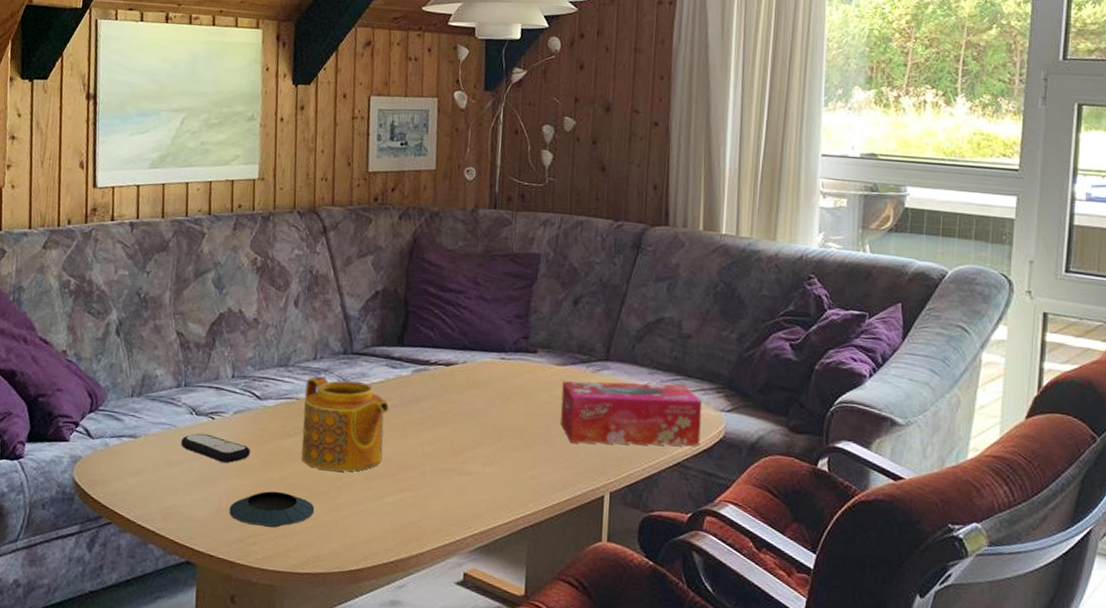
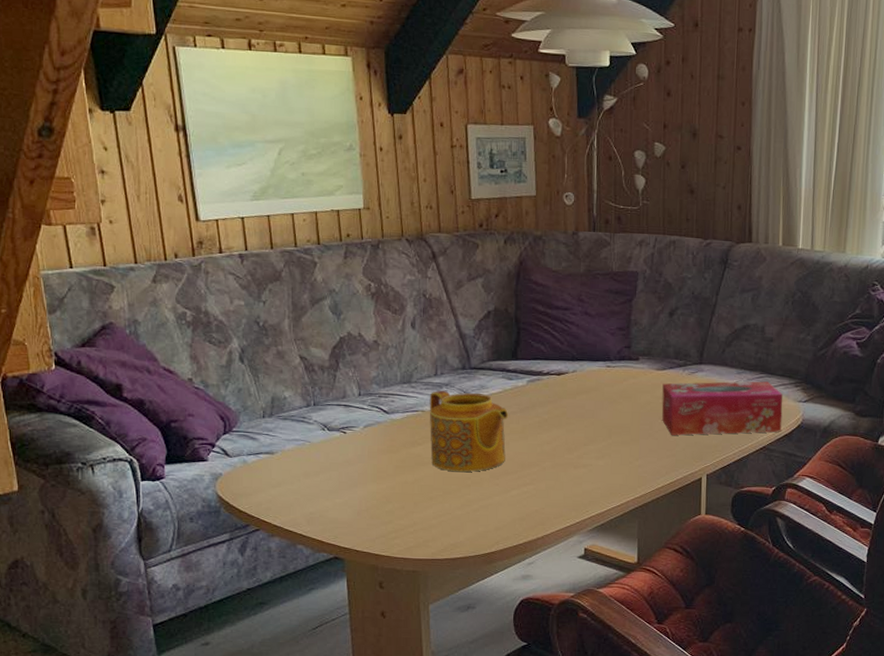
remote control: present [180,433,251,463] -> none [316,446,384,471]
saucer: present [228,491,315,528] -> none [369,492,448,524]

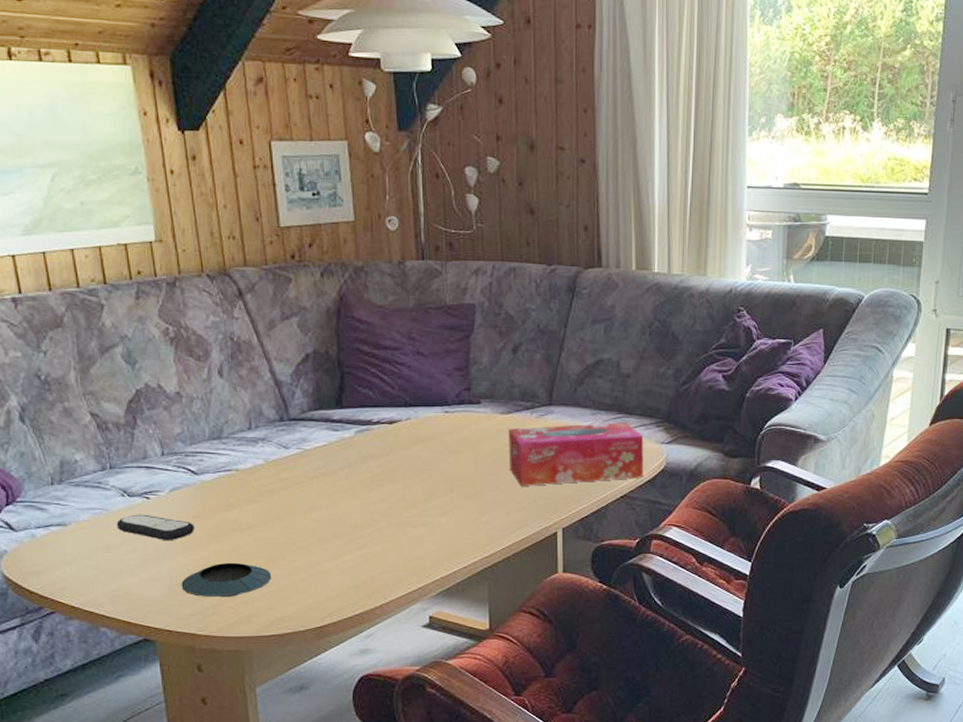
remote control: none [316,446,384,471] -> present [116,514,195,540]
saucer: none [369,492,448,524] -> present [181,562,272,598]
teapot: present [429,390,509,473] -> none [243,445,336,538]

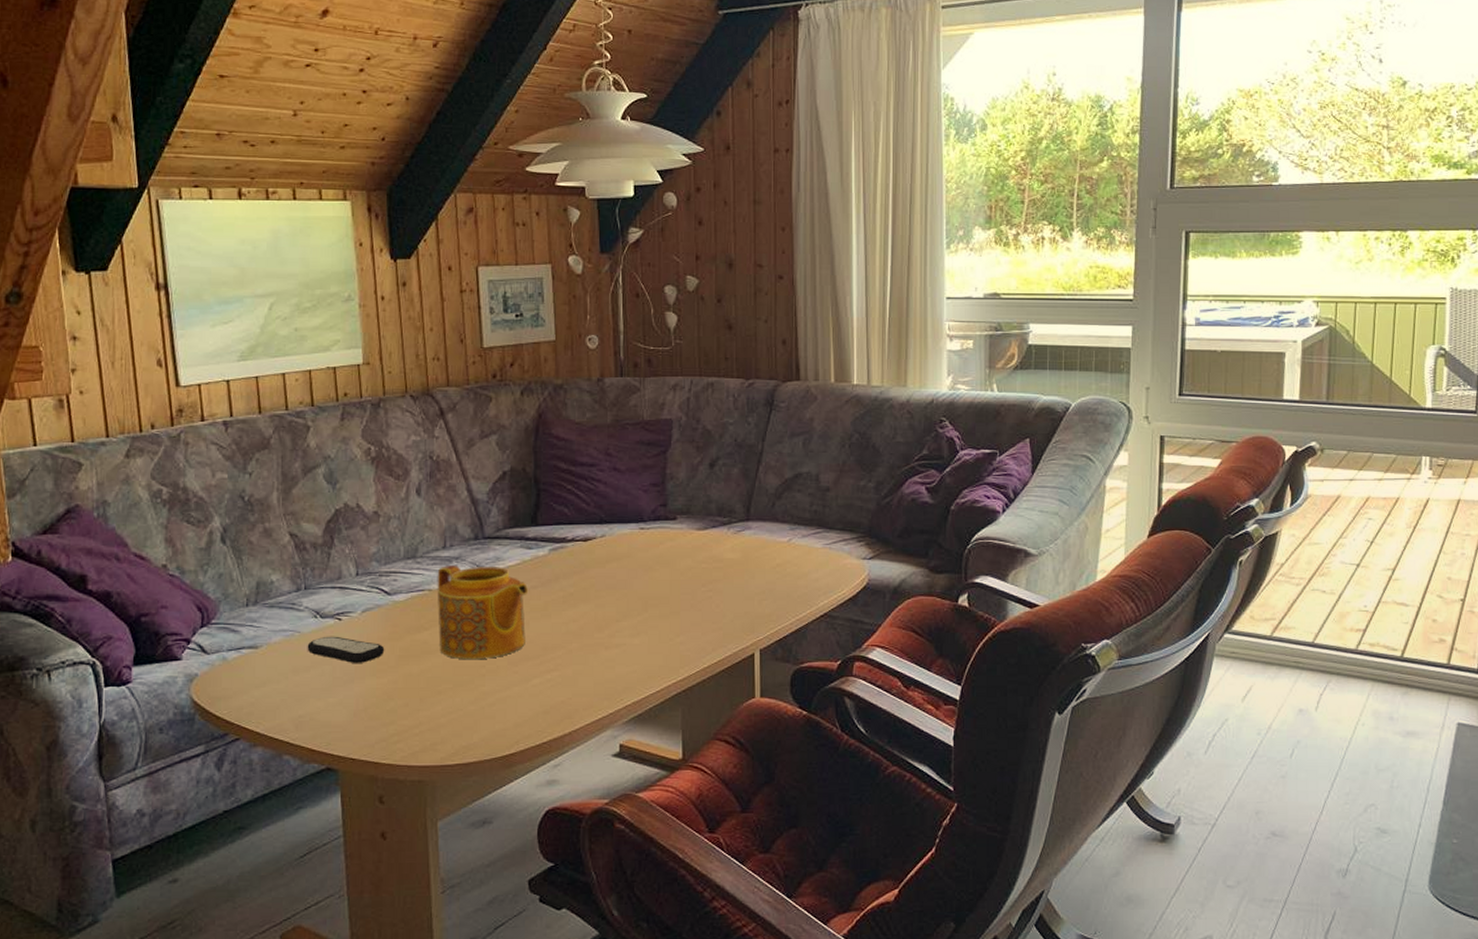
saucer: present [181,562,272,598] -> none [367,686,459,724]
teapot: none [243,445,336,538] -> present [437,564,529,660]
tissue box: present [508,422,644,486] -> none [704,537,845,605]

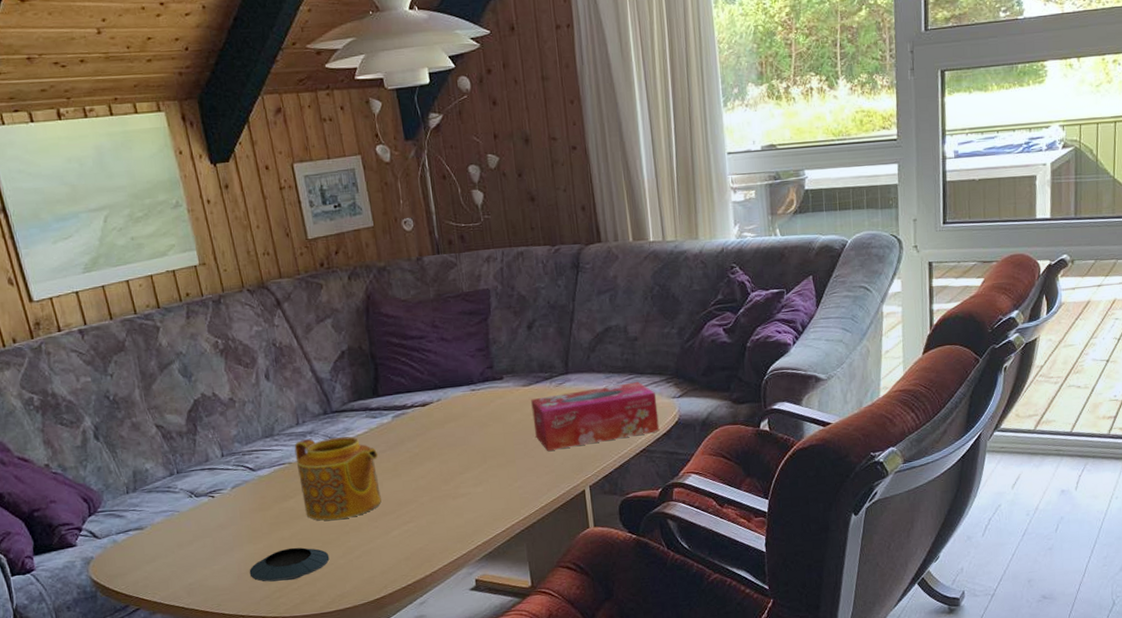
remote control: present [307,636,385,663] -> none [187,511,258,534]
saucer: none [367,686,459,724] -> present [249,547,330,582]
tissue box: none [704,537,845,605] -> present [531,382,660,451]

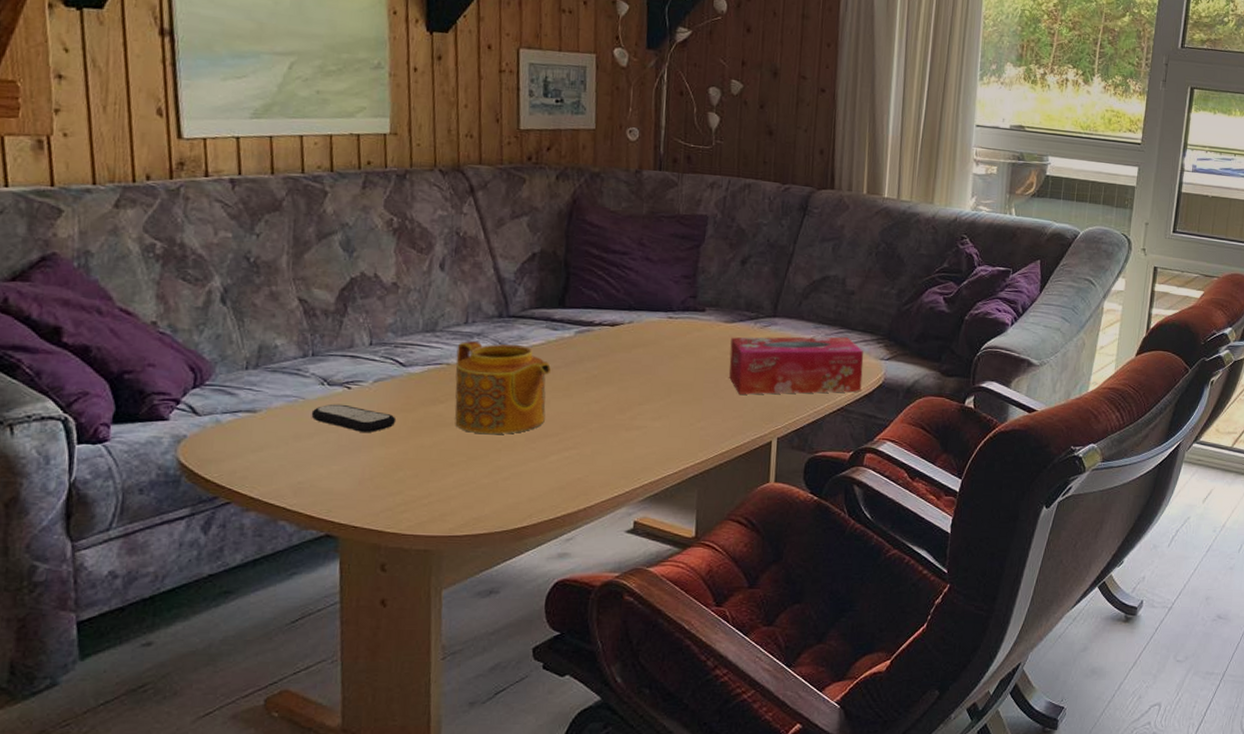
remote control: none [187,511,258,534] -> present [311,404,397,432]
saucer: present [249,547,330,582] -> none [373,457,472,495]

